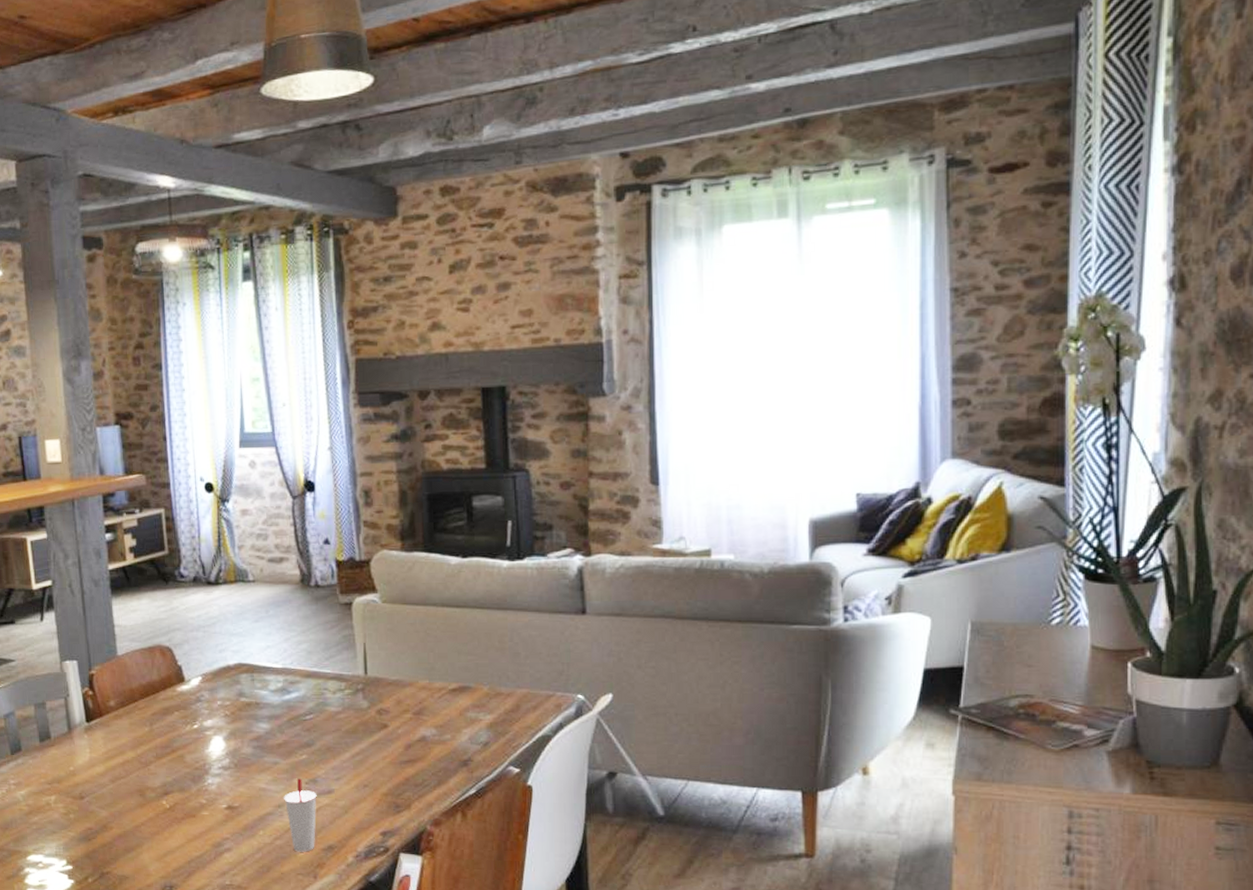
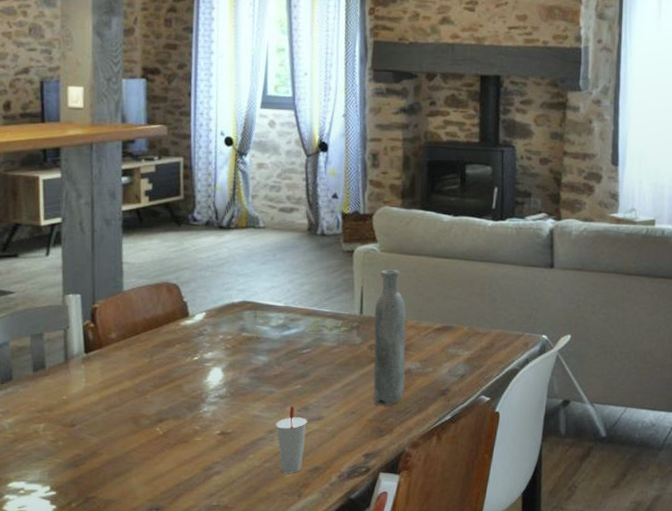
bottle: none [380,623,421,779] -> present [373,270,406,407]

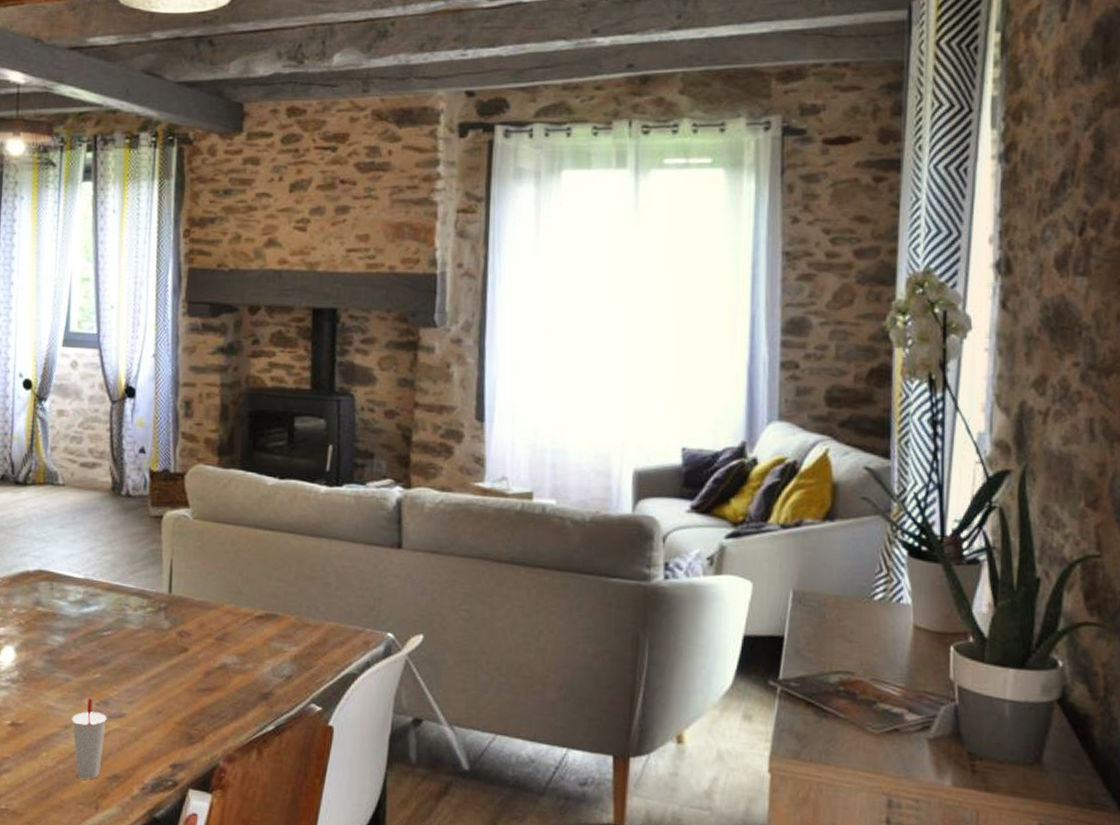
bottle: present [373,270,406,407] -> none [182,540,222,708]

